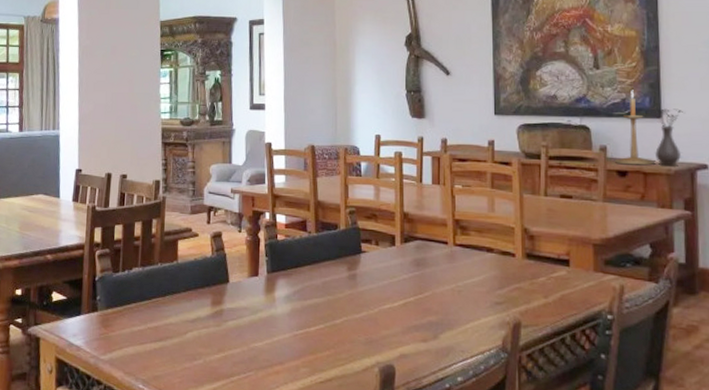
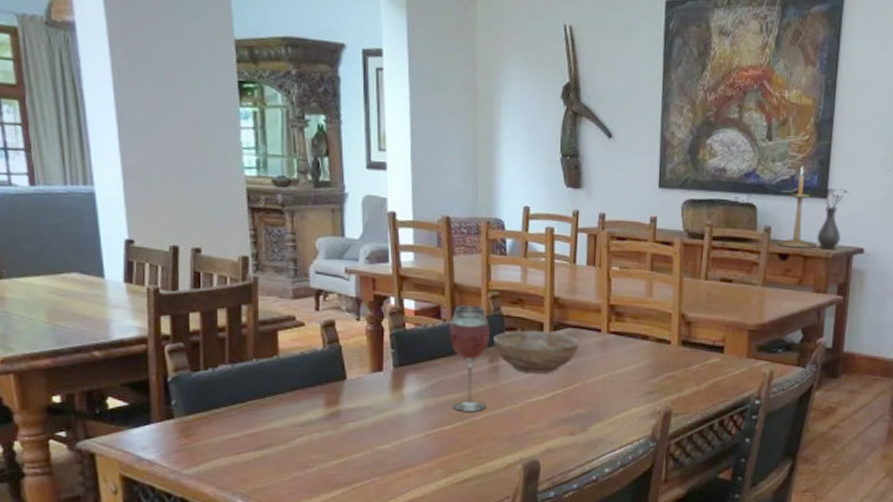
wineglass: none [313,220,348,316] -> present [449,305,490,412]
bowl: none [350,242,428,282] -> present [492,330,579,373]

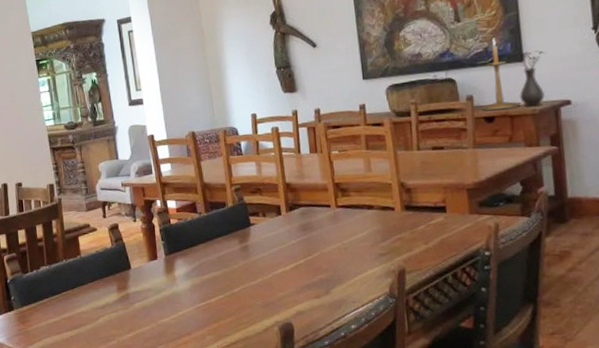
wineglass: present [449,305,490,412] -> none [204,198,242,286]
bowl: present [492,330,579,373] -> none [240,212,313,249]

